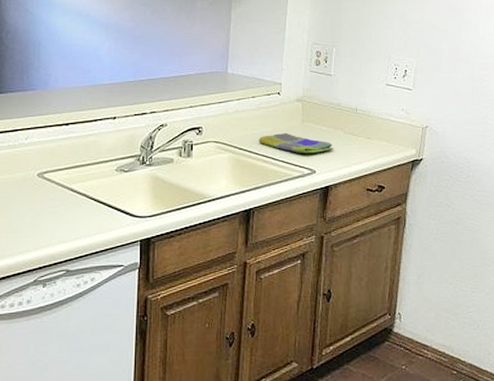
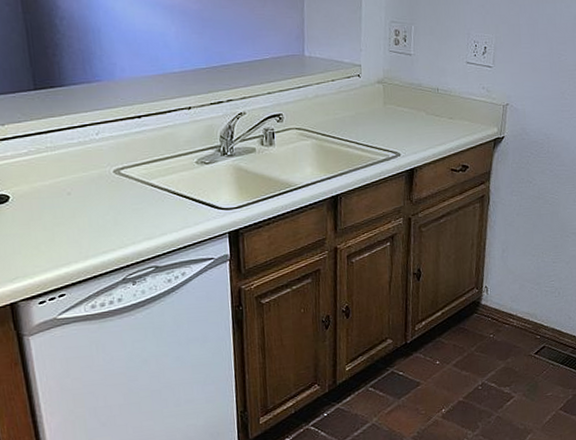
dish towel: present [258,132,334,153] -> none [341,116,417,136]

